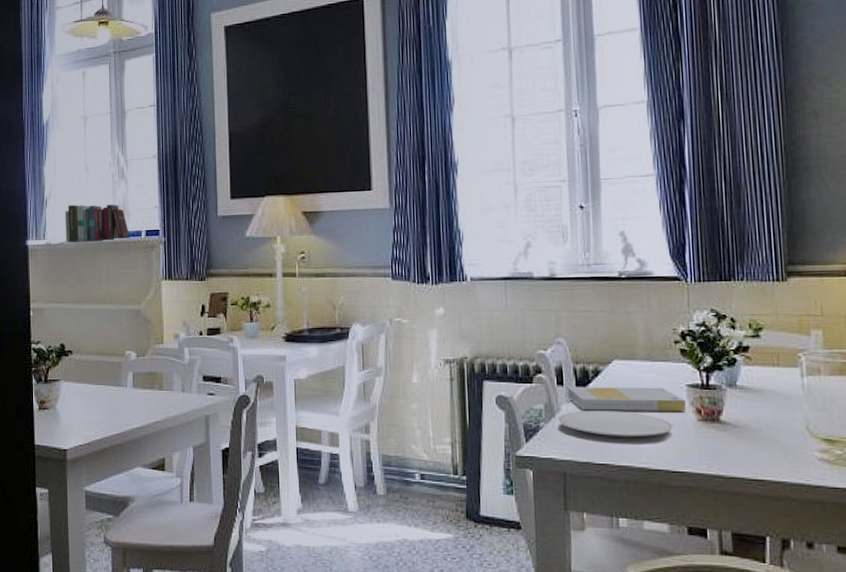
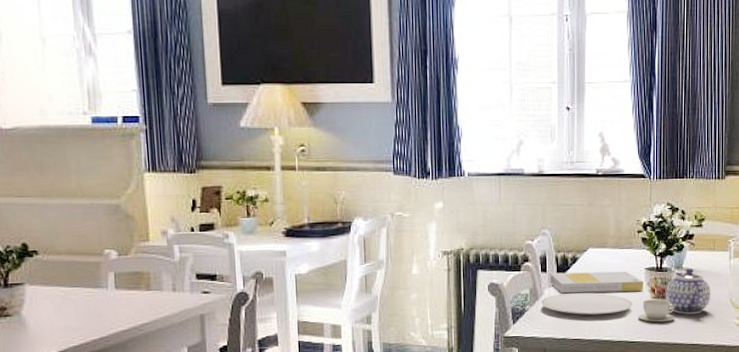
books: present [65,204,131,243] -> none [18,83,104,129]
teacup: none [680,422,732,449] -> present [638,299,676,322]
teapot: none [715,387,779,443] -> present [665,268,711,315]

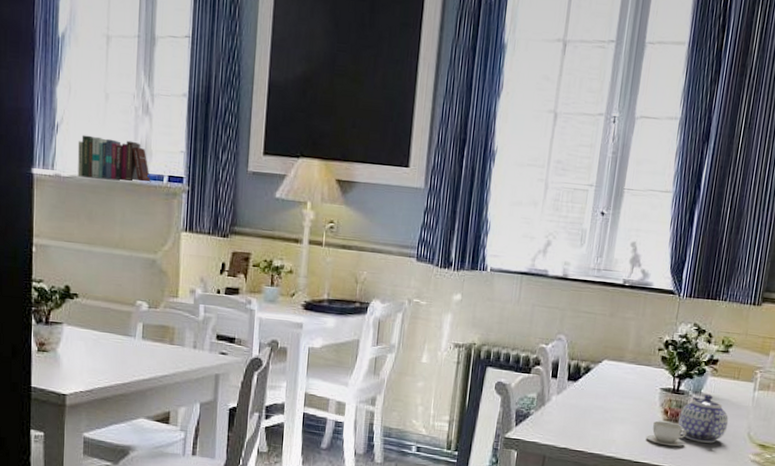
books: none [18,83,104,129] -> present [78,135,151,184]
plate: present [540,293,633,316] -> none [546,402,643,430]
book: present [550,271,643,294] -> none [559,379,657,411]

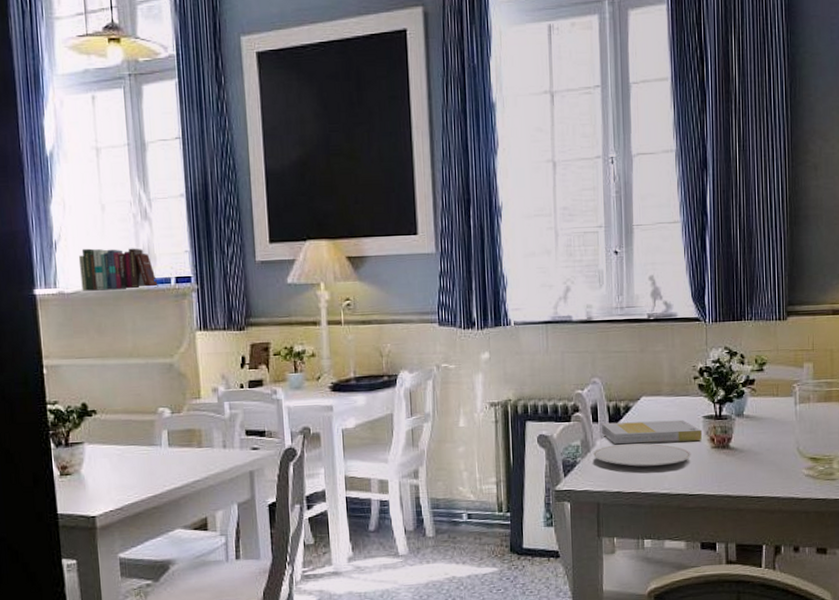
plate: none [546,402,643,430] -> present [592,443,691,468]
book: none [559,379,657,411] -> present [602,419,702,445]
teacup: present [646,421,687,446] -> none [697,449,738,473]
teapot: present [678,394,729,443] -> none [725,416,776,465]

